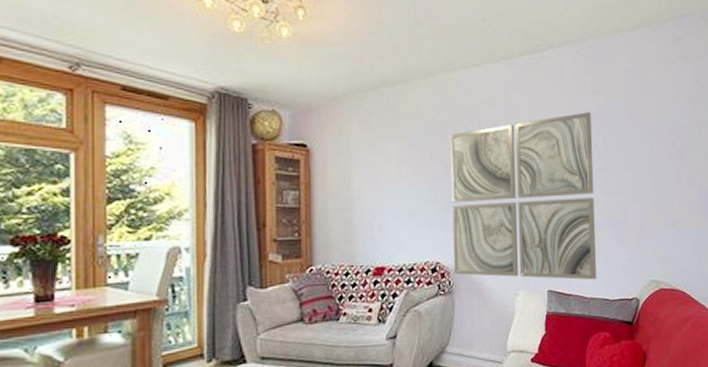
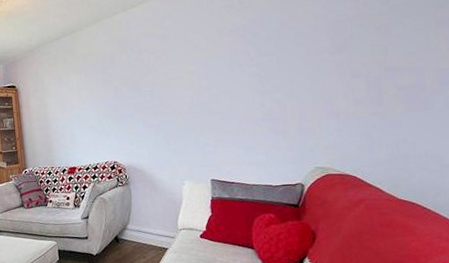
wall art: present [449,112,597,280] -> none [117,26,258,171]

